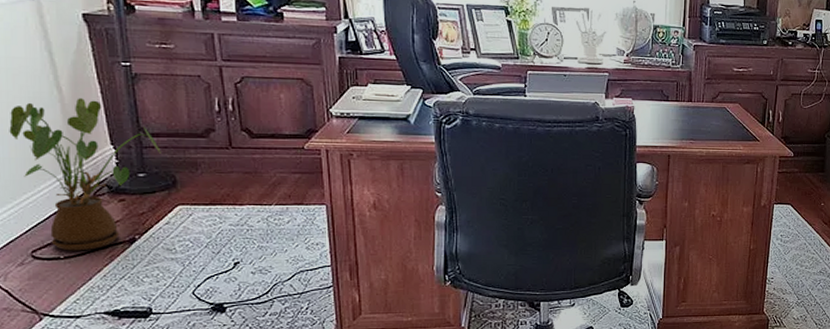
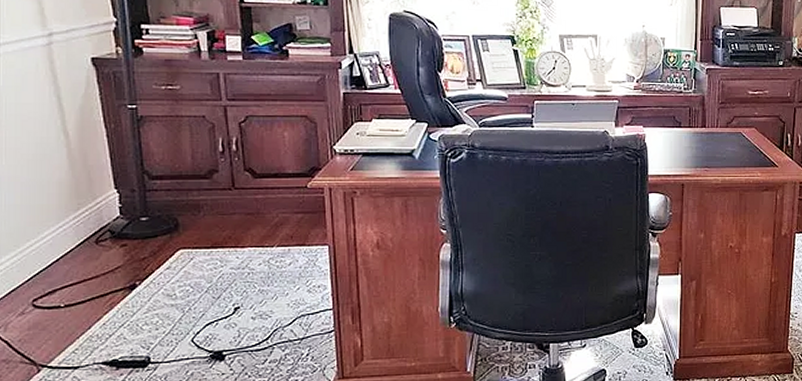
house plant: present [9,98,161,251] -> none [16,142,164,299]

